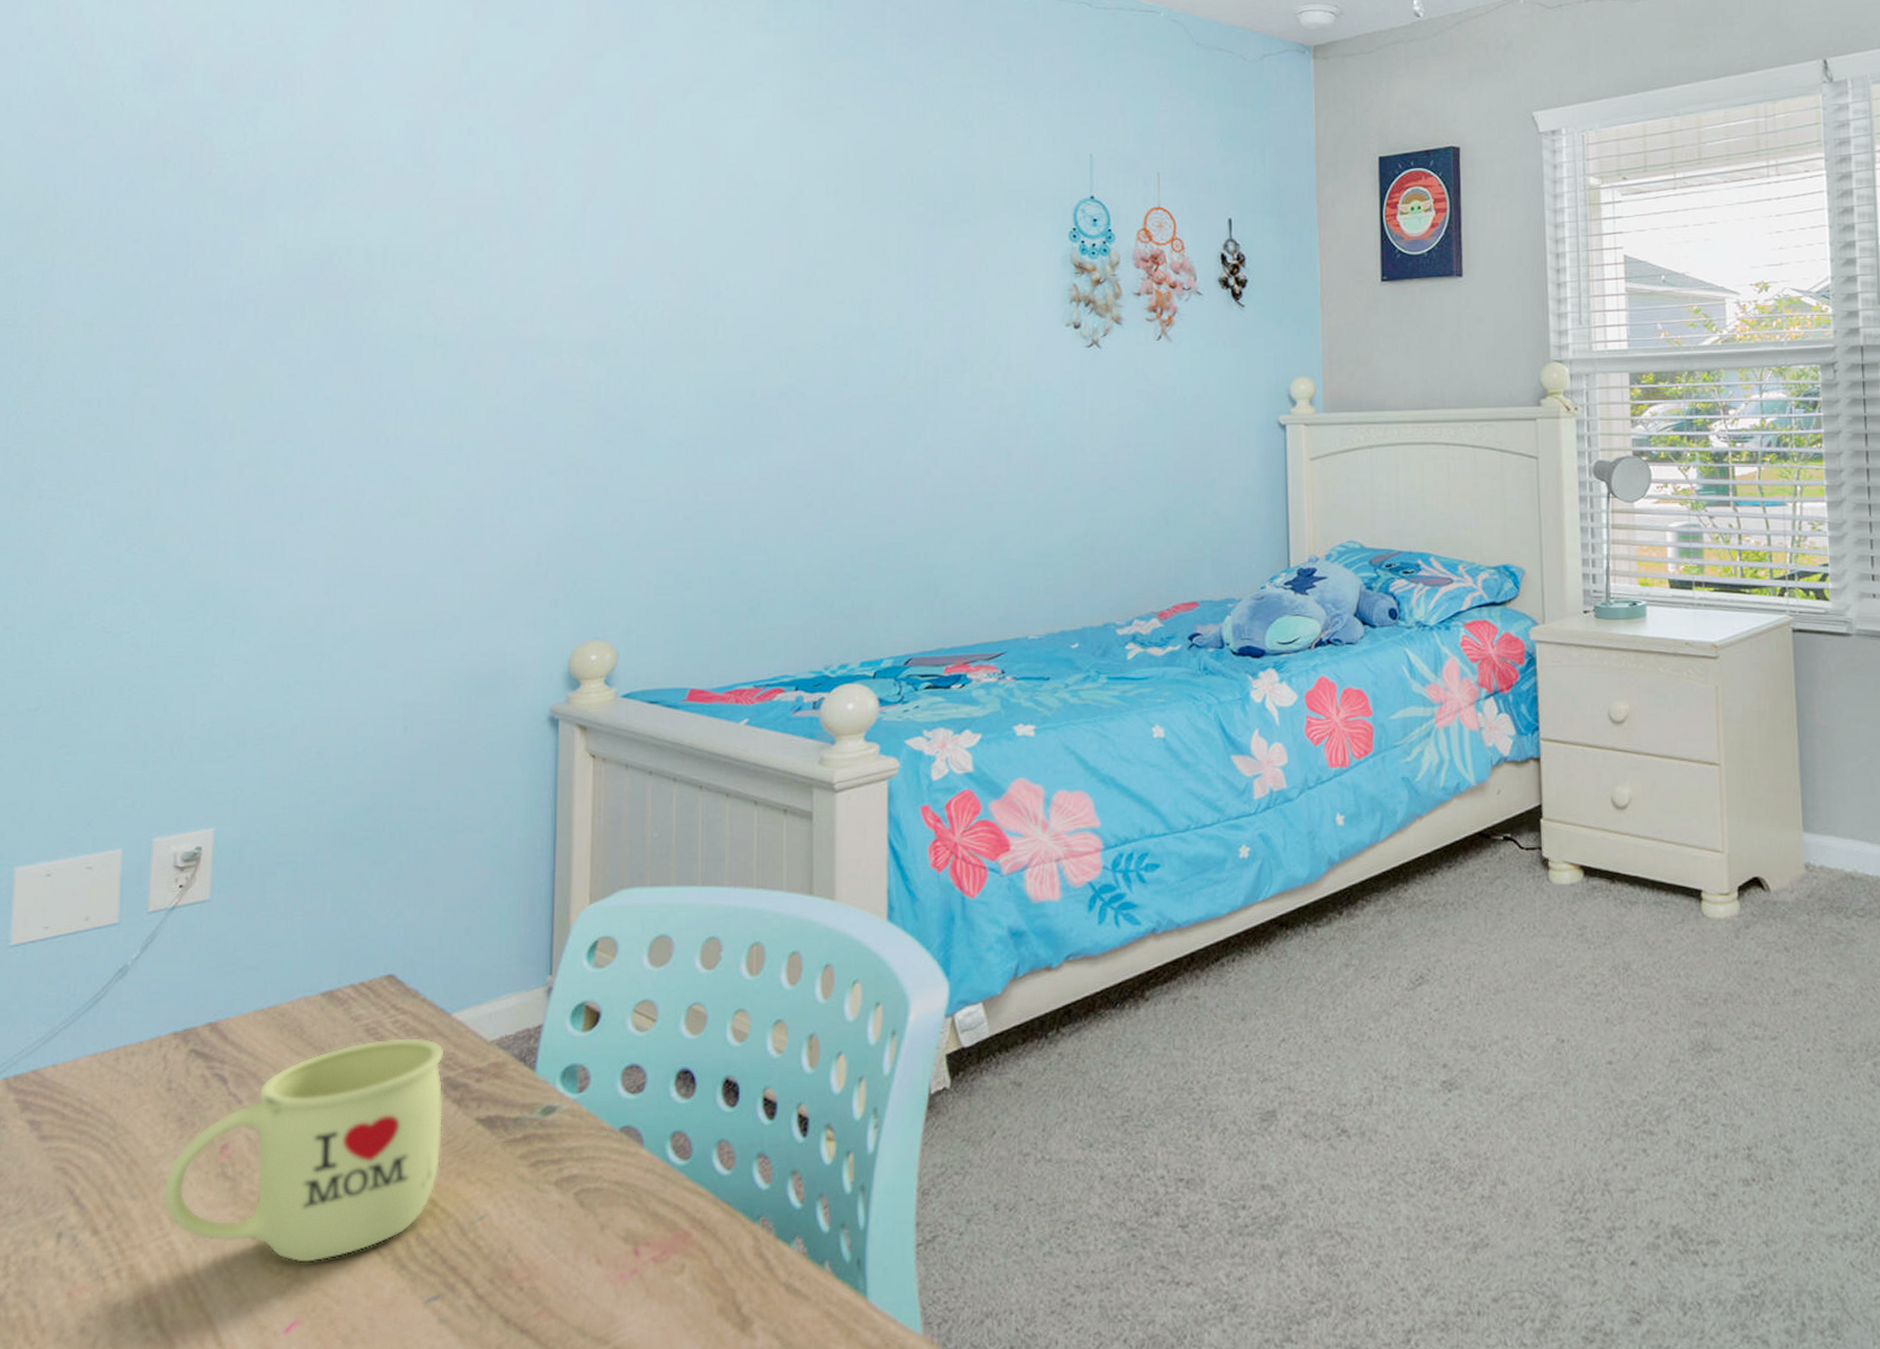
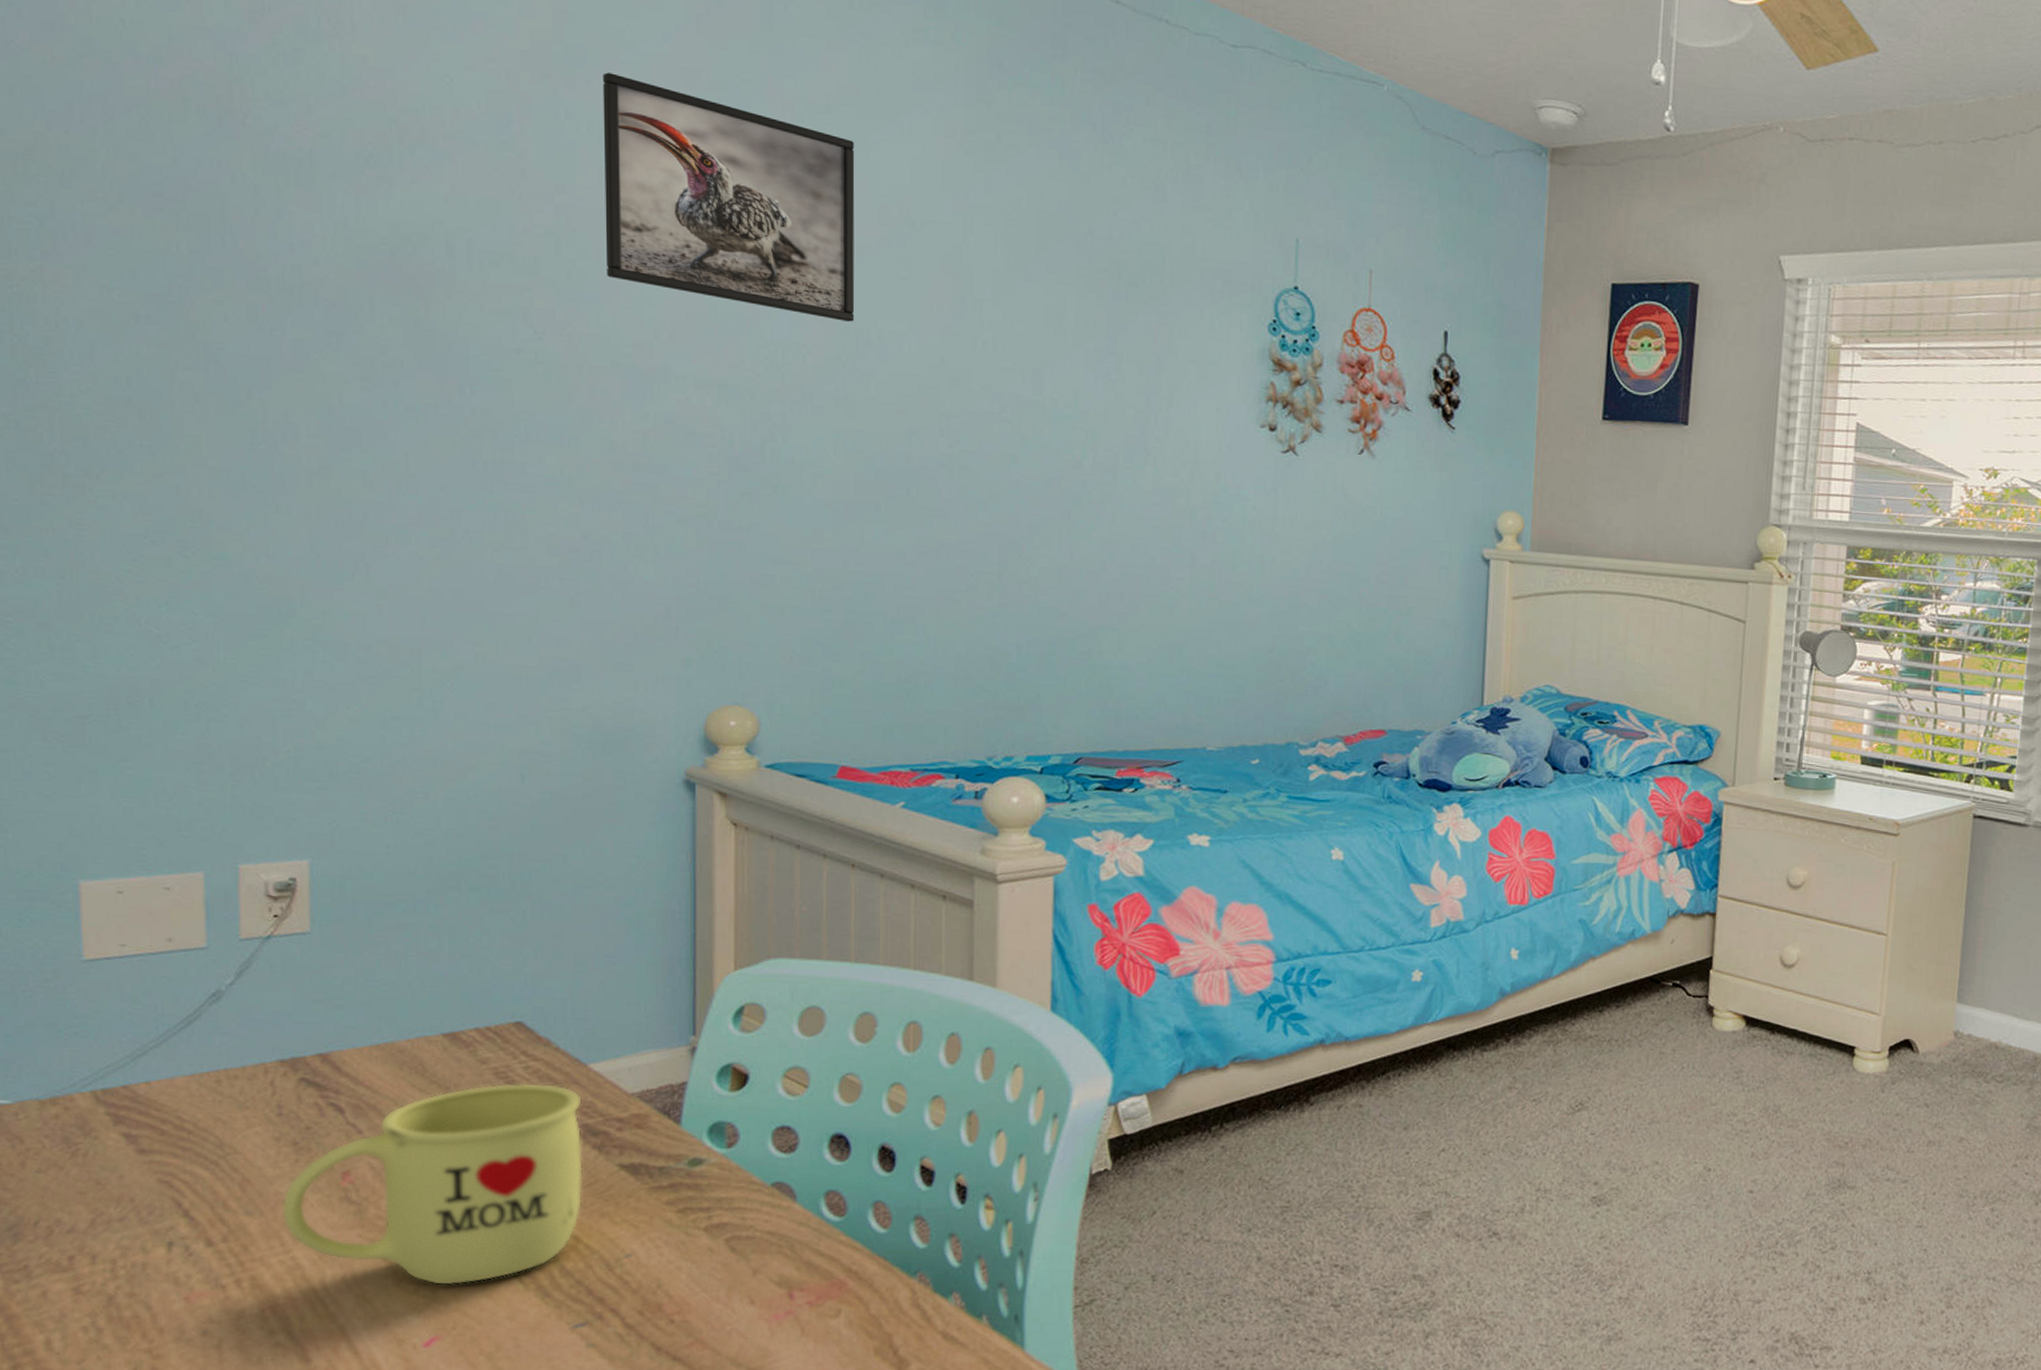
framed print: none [497,92,707,277] -> present [603,72,855,322]

